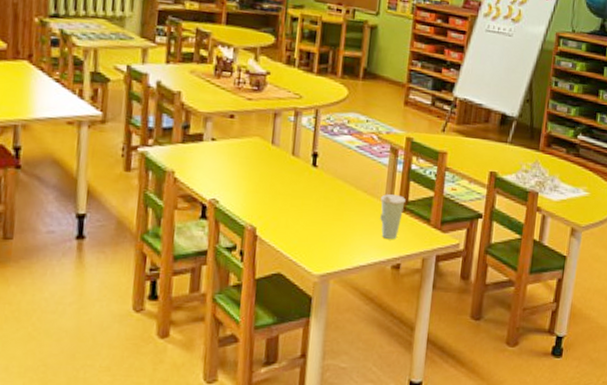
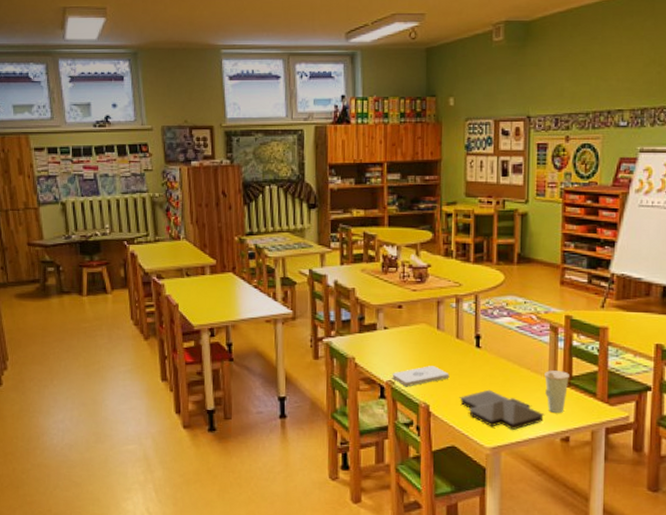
notepad: none [216,184,281,207] -> present [392,366,450,387]
papers: none [290,212,378,256] -> present [459,389,545,430]

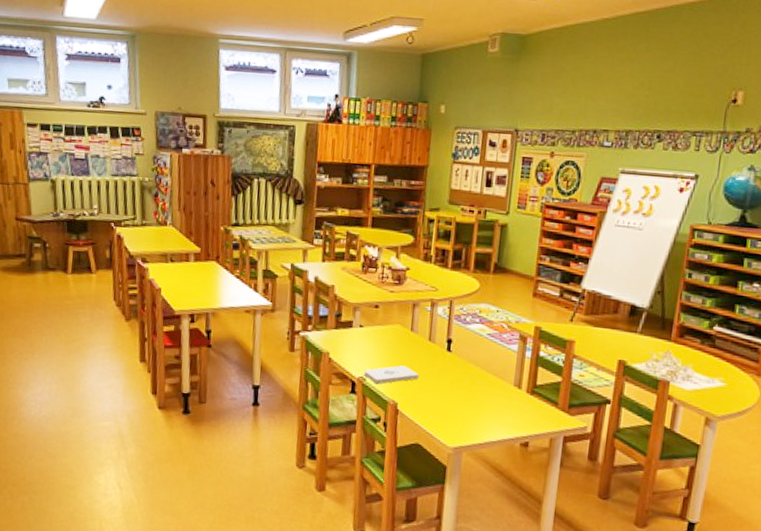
papers: present [459,389,545,430] -> none [427,392,507,432]
cup: present [545,370,569,413] -> none [509,378,534,419]

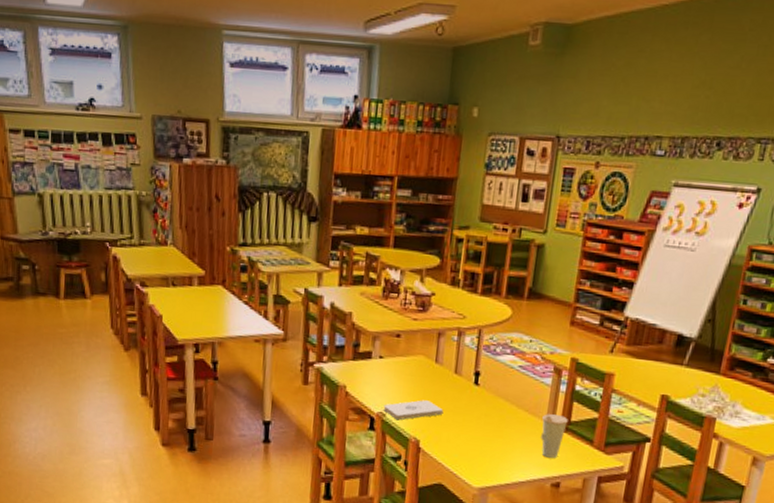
cup: none [509,378,534,419] -> present [541,414,568,458]

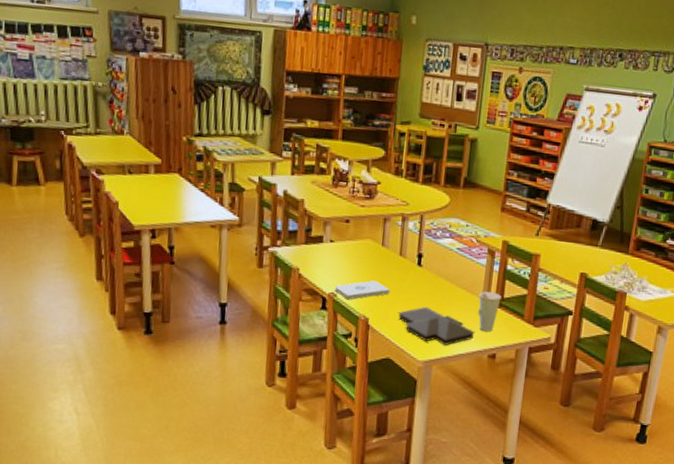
papers: none [451,429,538,472] -> present [398,306,476,345]

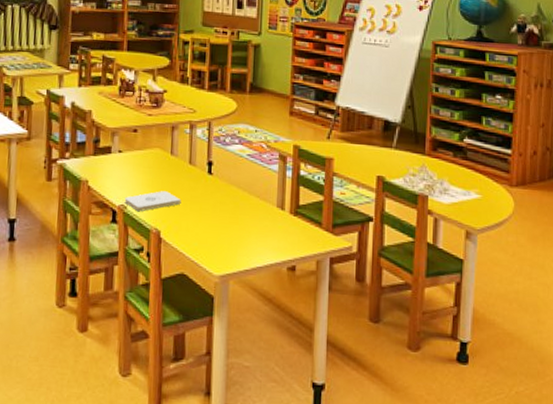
papers: present [398,306,476,345] -> none [190,216,273,258]
cup: present [478,291,501,332] -> none [273,199,297,242]

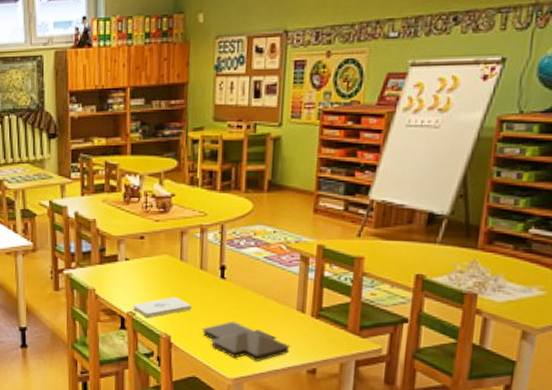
papers: none [190,216,273,258] -> present [202,321,291,361]

